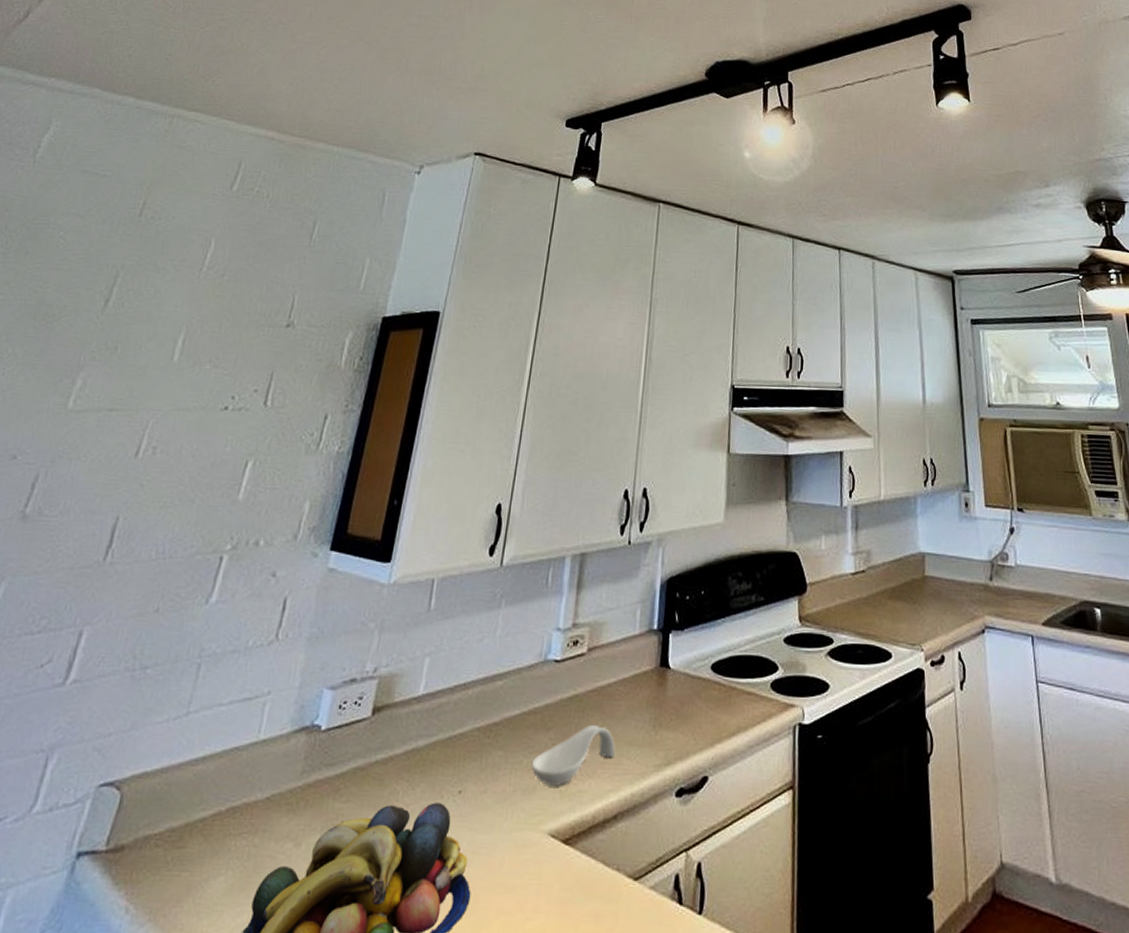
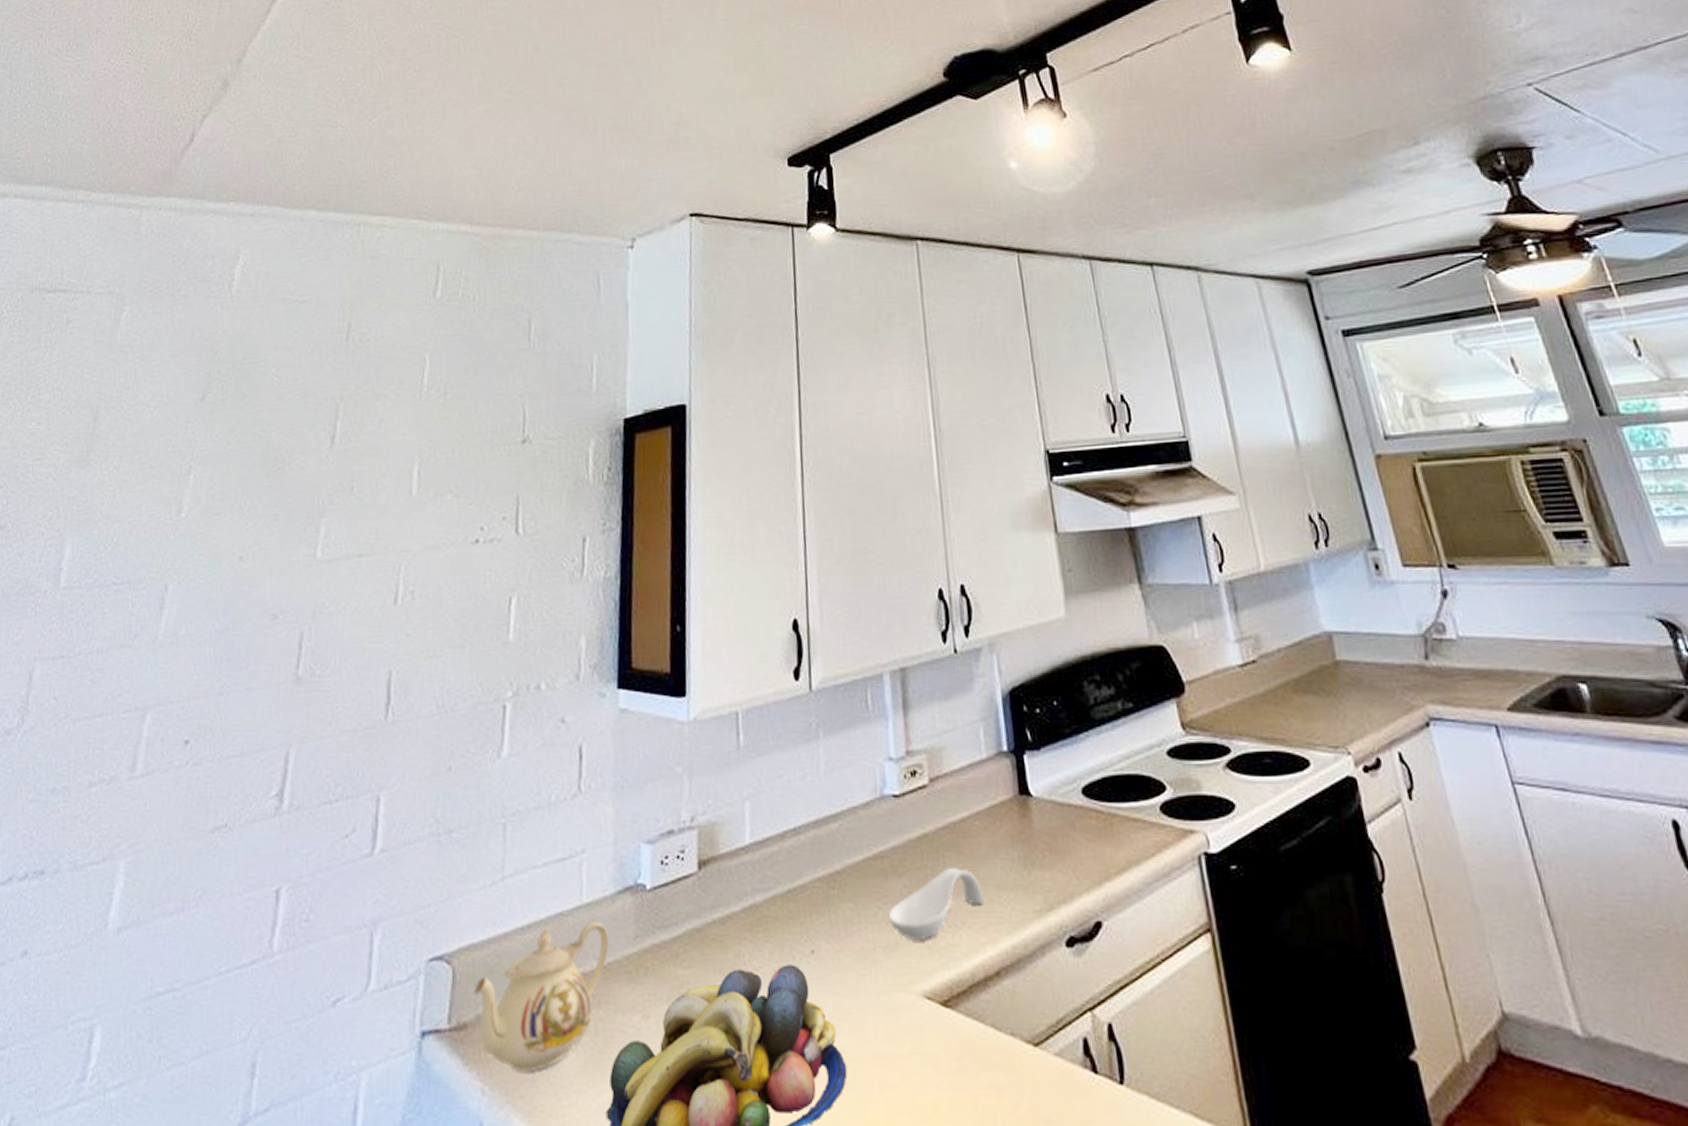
teapot: none [135,756,278,893] -> present [474,921,610,1073]

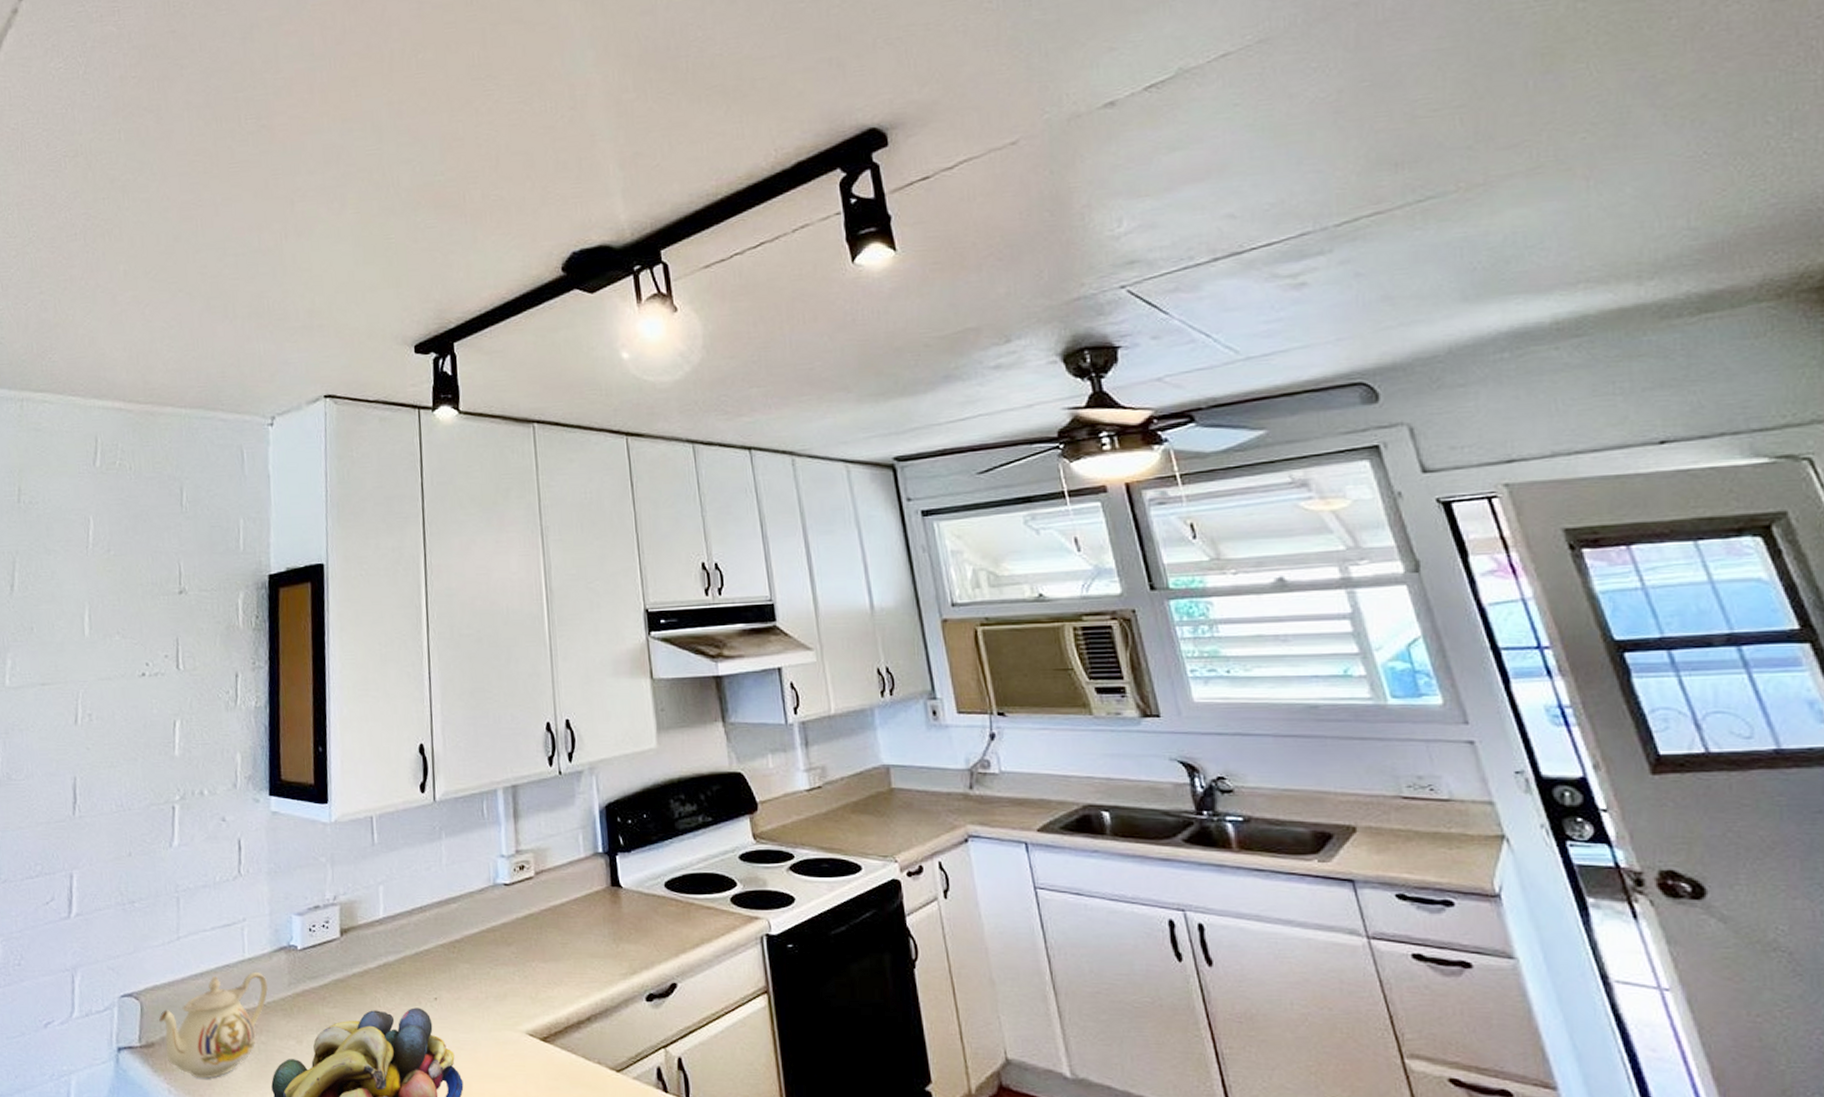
spoon rest: present [887,868,984,941] -> none [498,940,579,994]

